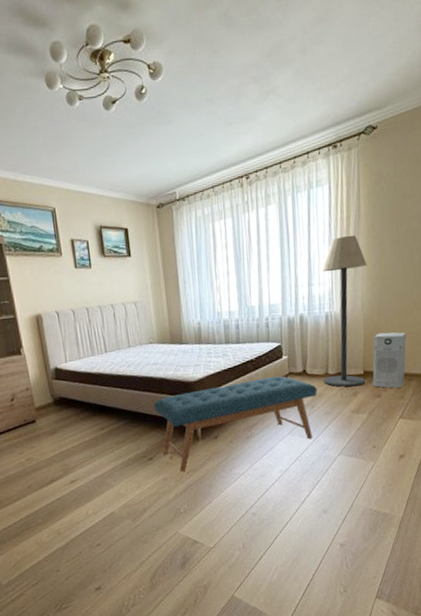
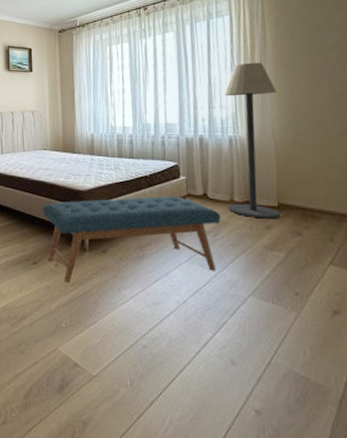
air purifier: present [372,332,406,388] -> none [289,163,333,228]

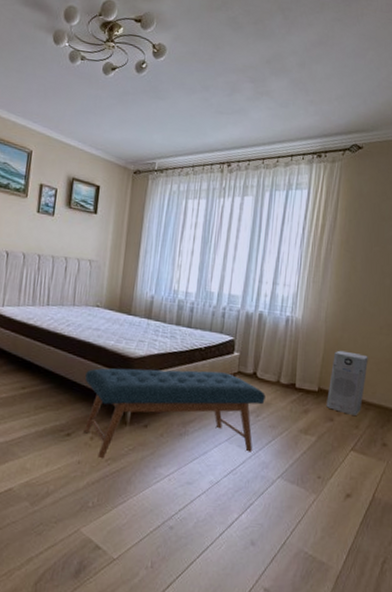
floor lamp: present [224,62,281,219] -> none [274,242,337,404]
air purifier: none [289,163,333,228] -> present [326,350,368,416]

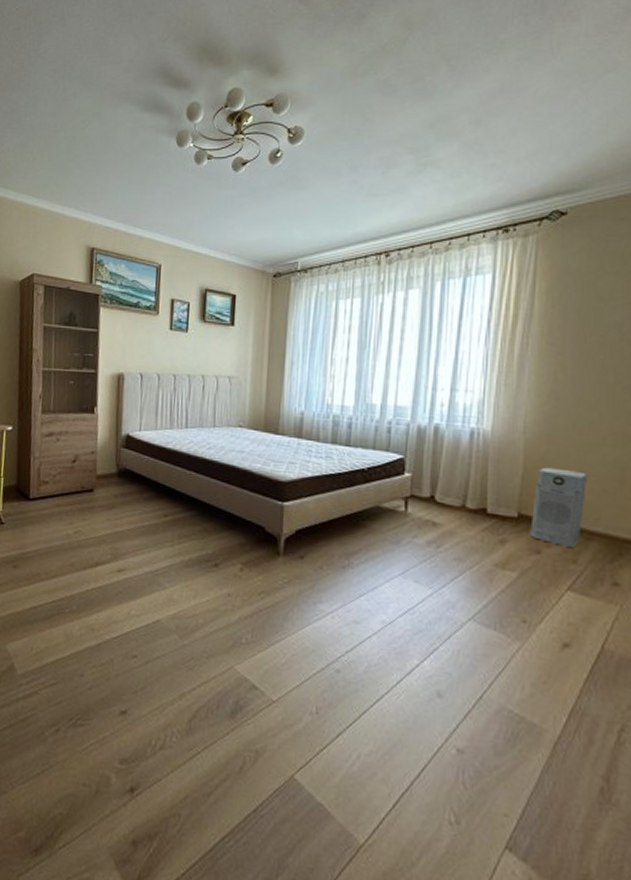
bench: present [83,368,266,459] -> none [231,493,447,592]

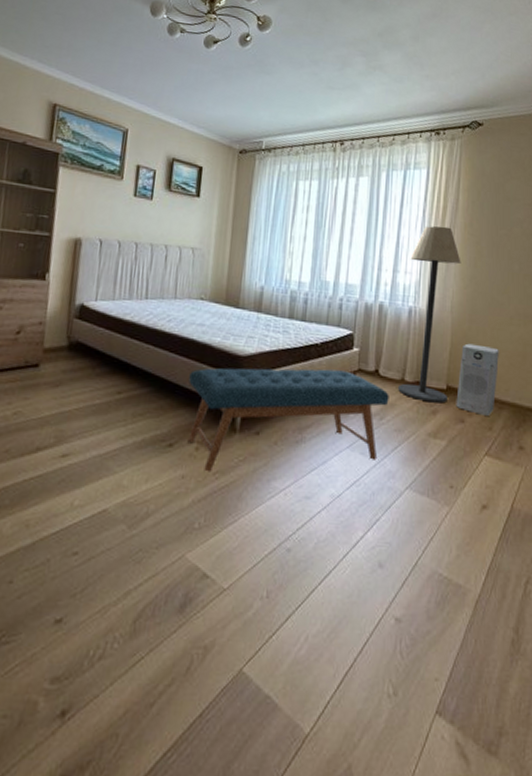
bench: none [231,493,447,592] -> present [187,367,389,472]
floor lamp: none [458,337,537,532] -> present [398,226,461,403]

